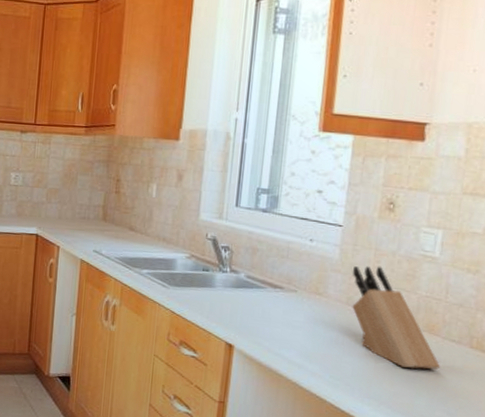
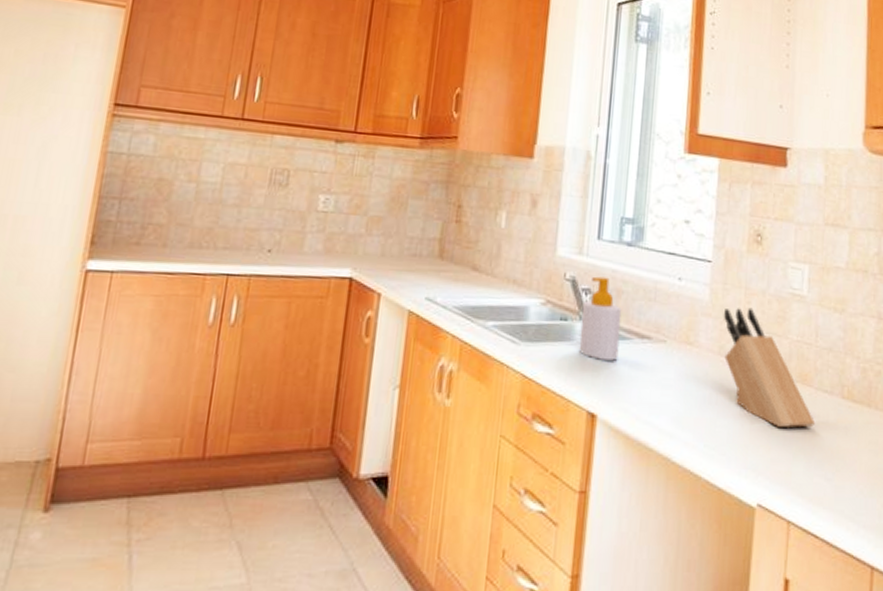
soap bottle: none [218,236,257,305] -> present [579,276,622,361]

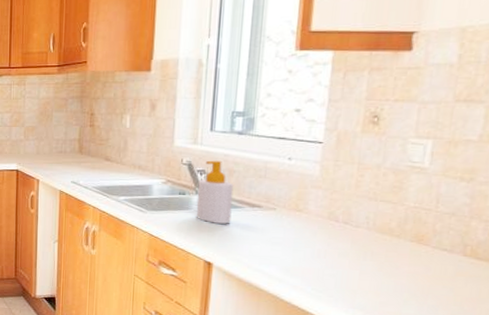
knife block: present [723,307,816,429] -> none [333,180,431,279]

